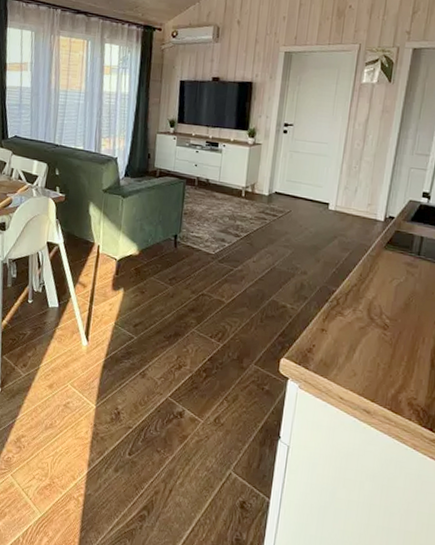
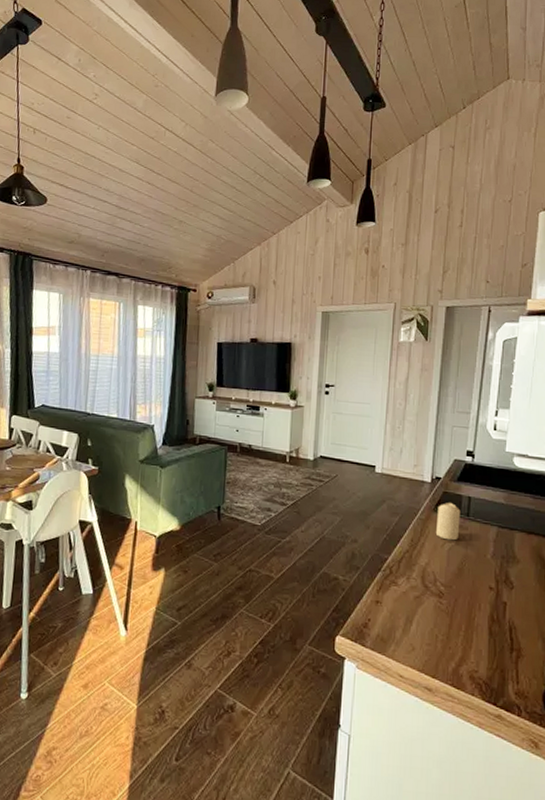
candle: none [384,241,412,278] -> present [435,503,461,541]

